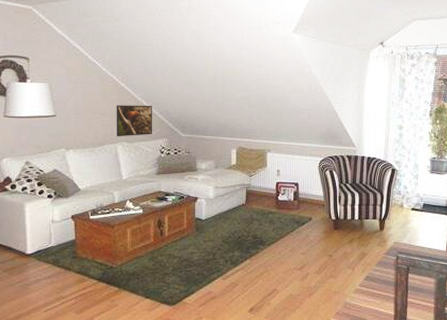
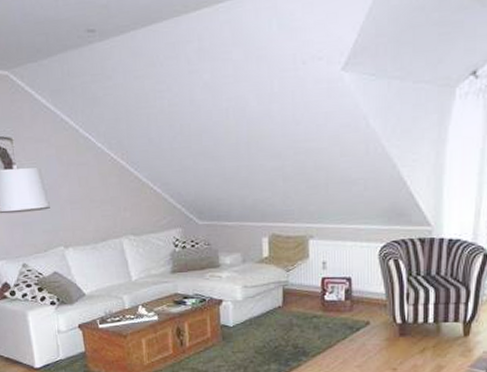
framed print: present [116,105,153,137] -> none [117,186,164,230]

